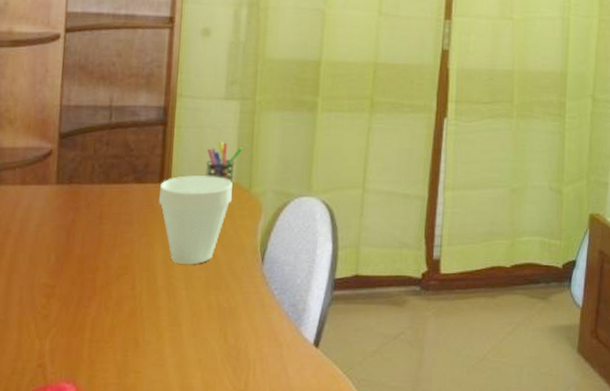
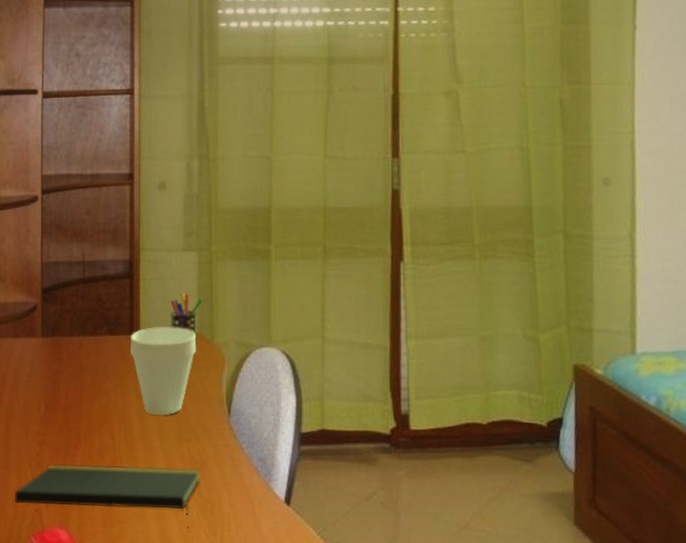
notepad: none [13,315,228,378] -> present [14,464,201,532]

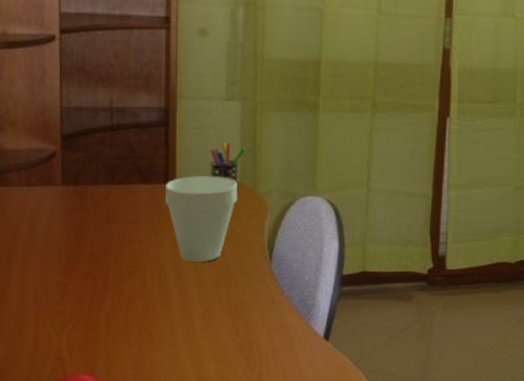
notepad: present [14,464,201,532] -> none [31,311,239,369]

